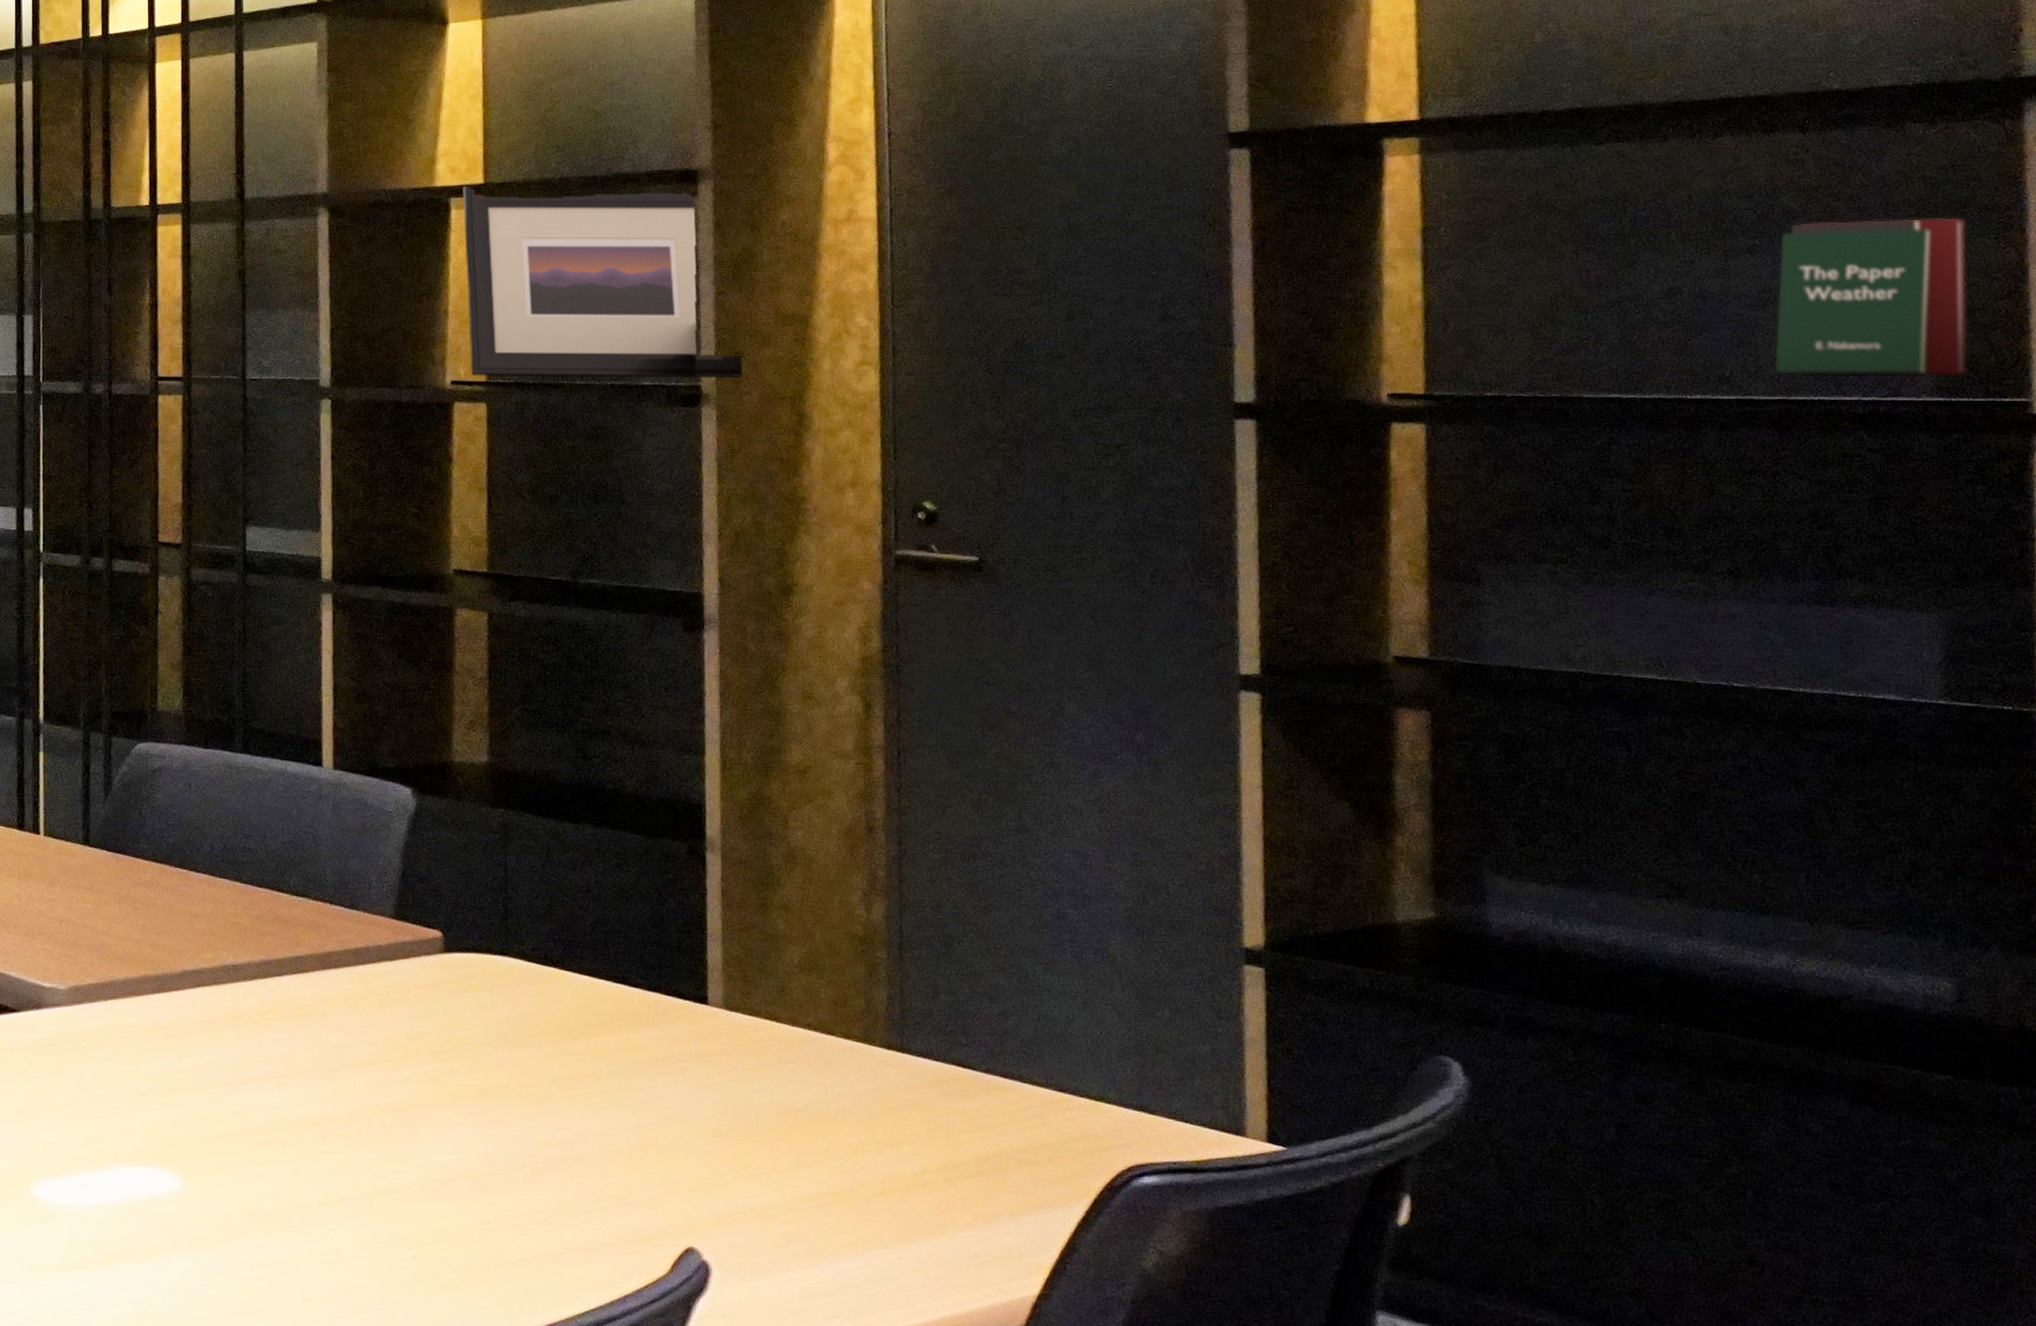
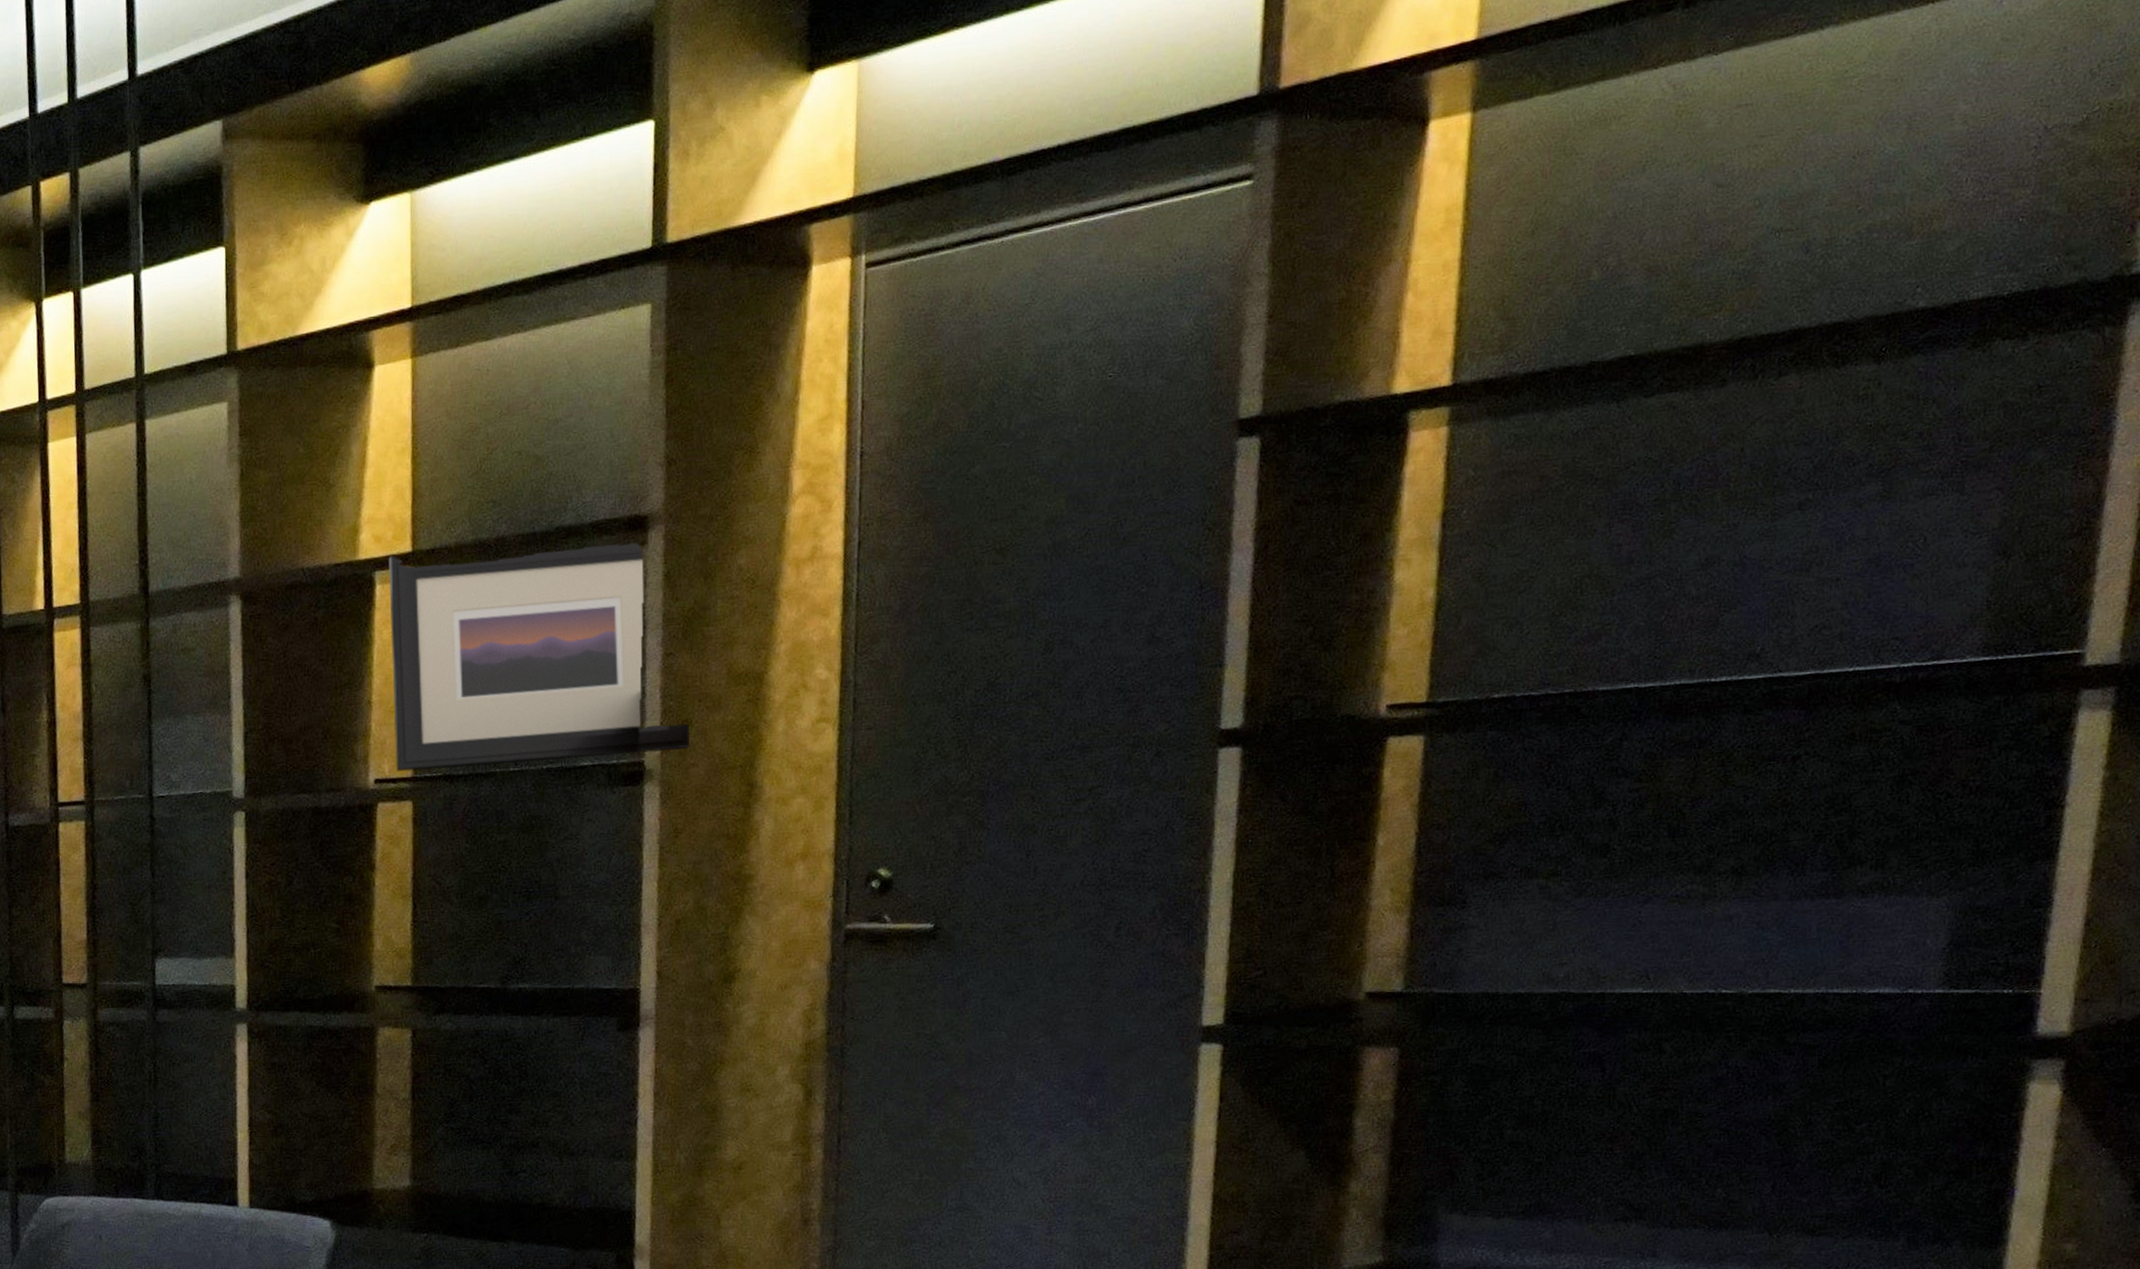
books: present [1774,217,1968,377] -> none [1810,449,2042,646]

